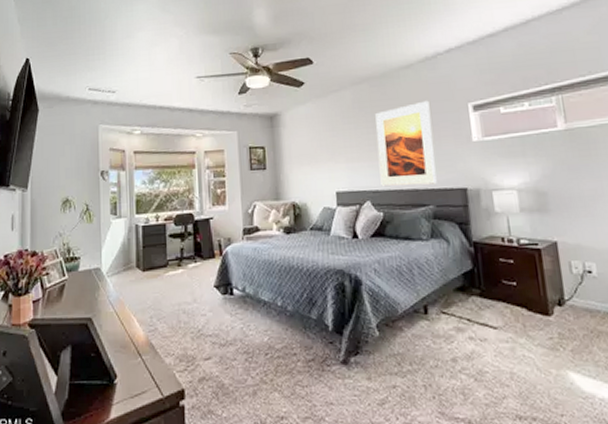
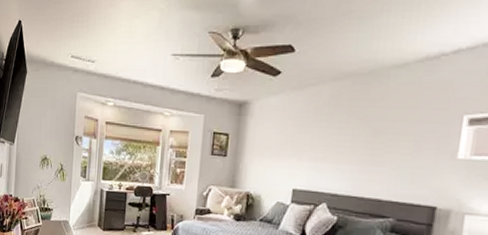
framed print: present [375,100,437,186] -> none [341,106,417,197]

